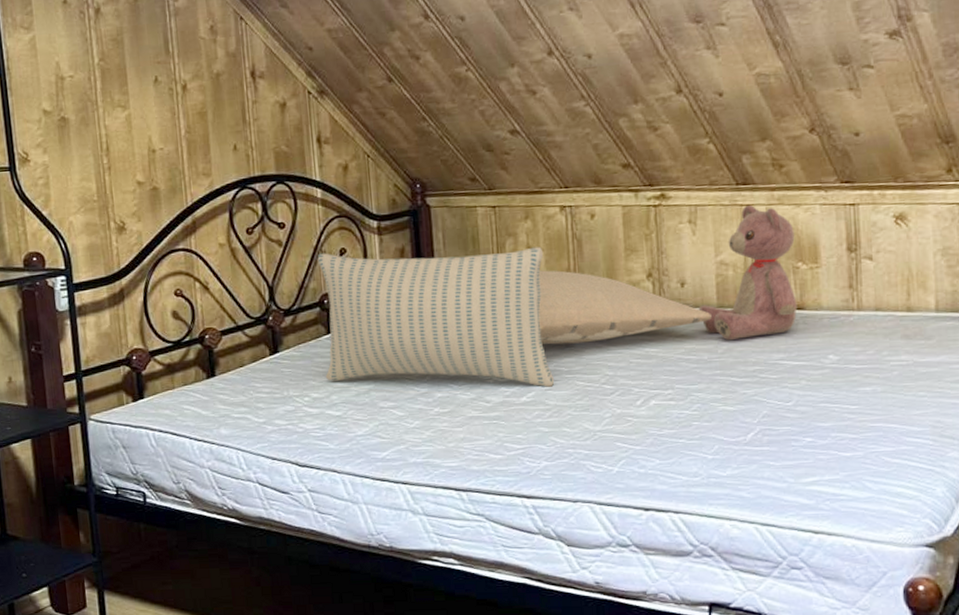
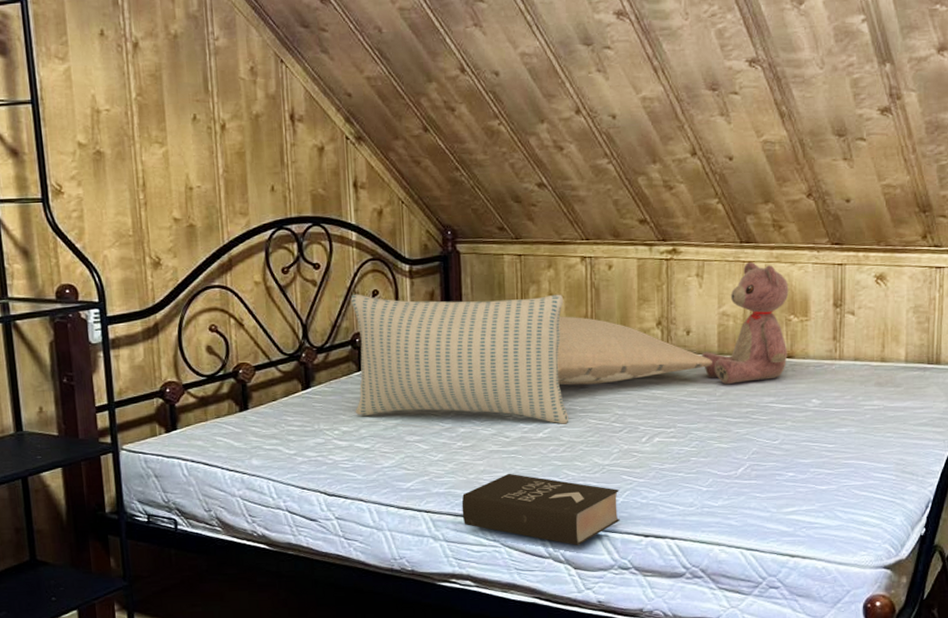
book: none [441,440,616,521] -> present [461,473,620,546]

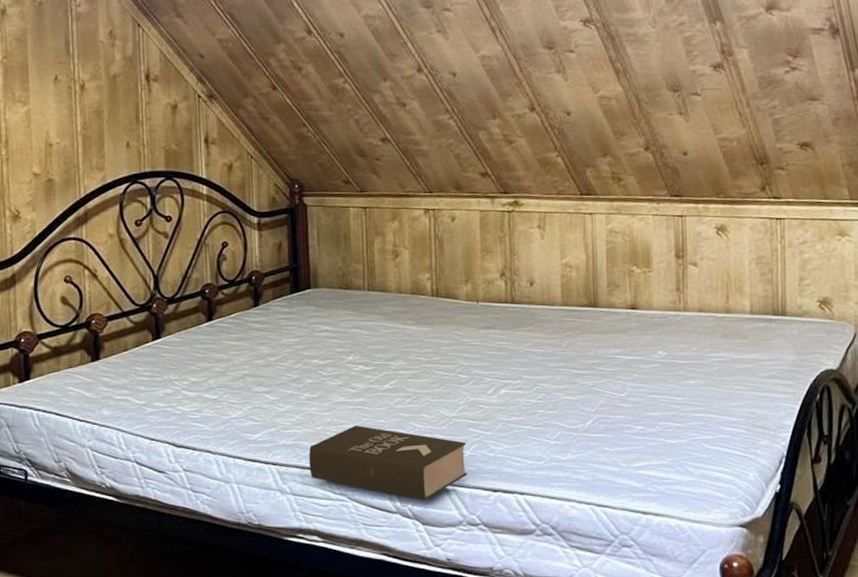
pillow: present [350,294,569,425] -> none [200,245,415,376]
pillow: present [557,316,712,386] -> none [402,267,557,337]
teddy bear: present [701,261,789,385] -> none [545,213,632,336]

